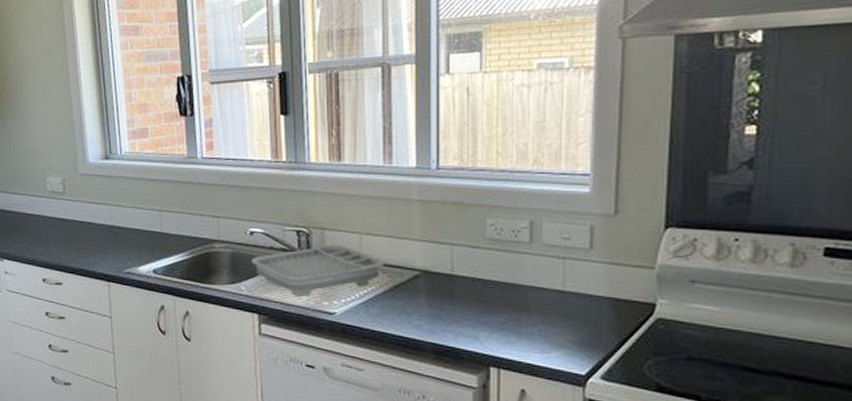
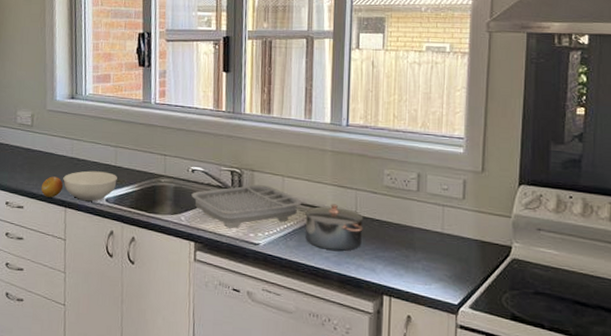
fruit: none [79,248,105,271] -> present [41,176,64,198]
bowl: none [103,239,164,274] -> present [63,170,117,202]
cooking pot: none [389,263,462,317] -> present [305,204,364,251]

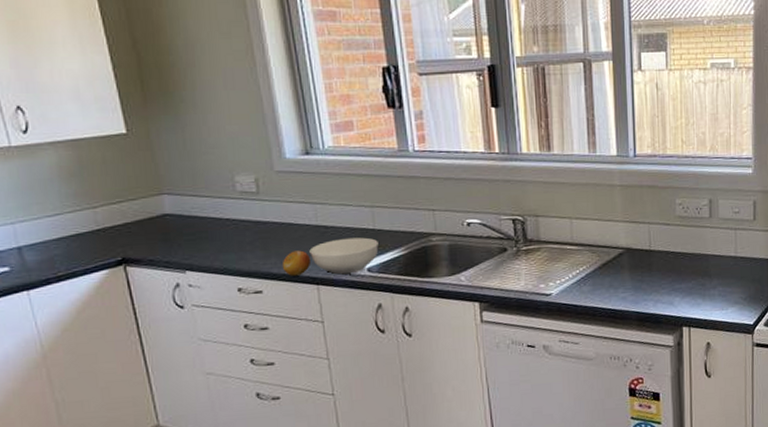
dish rack: present [191,184,302,228] -> none [470,230,594,282]
cooking pot: present [305,204,364,251] -> none [598,241,659,290]

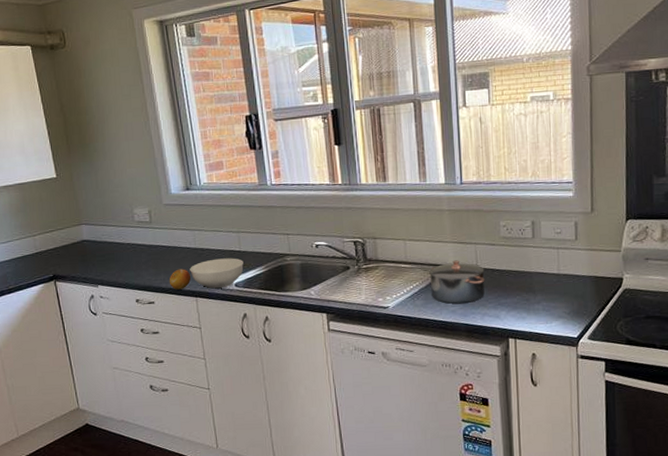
cooking pot: none [598,241,659,290] -> present [429,260,485,304]

